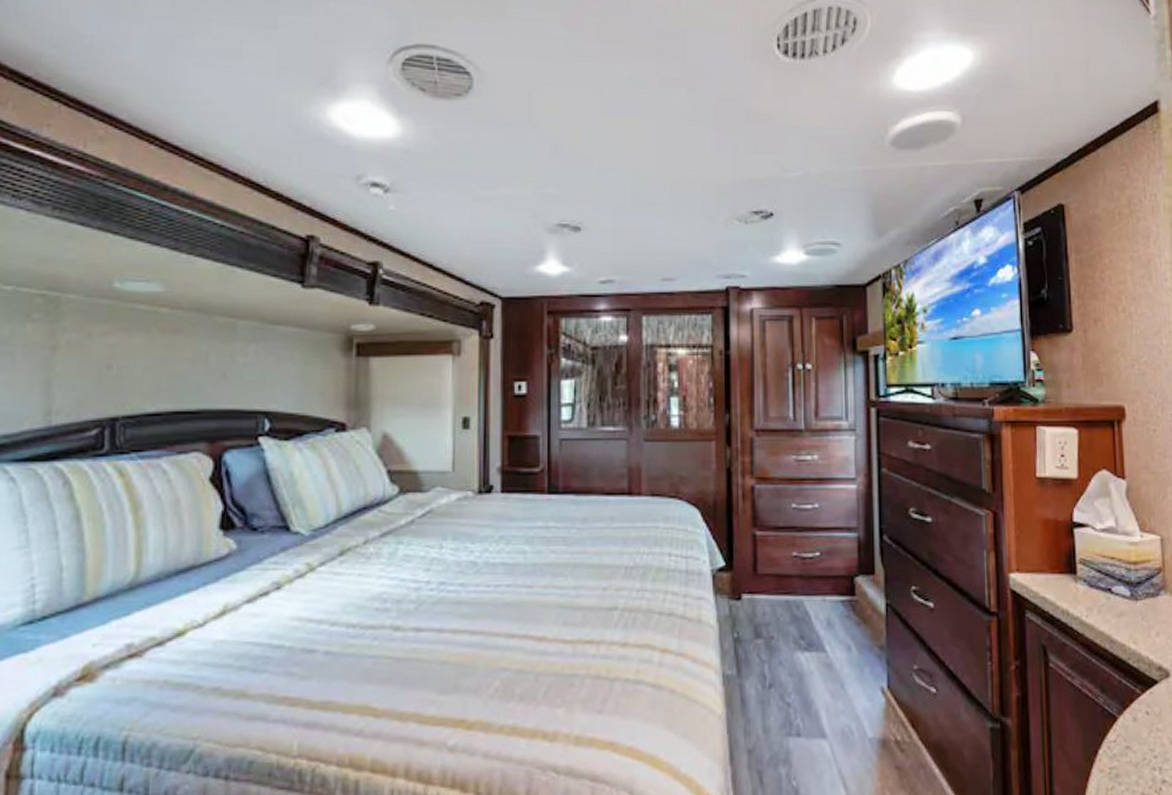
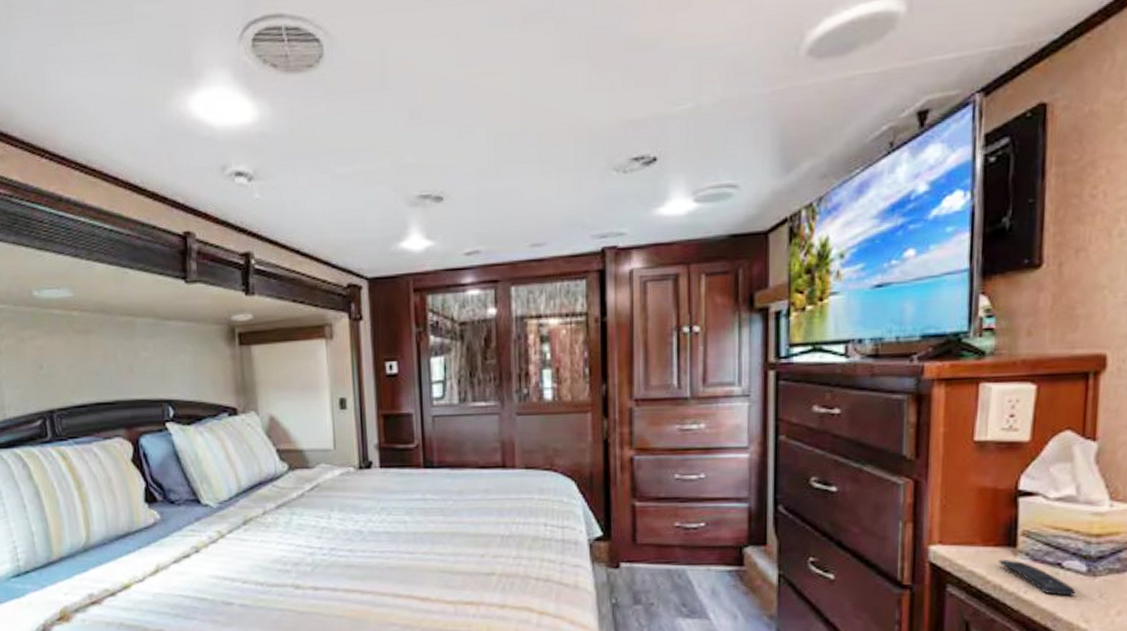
remote control: none [1064,586,1124,619] -> present [998,560,1076,596]

